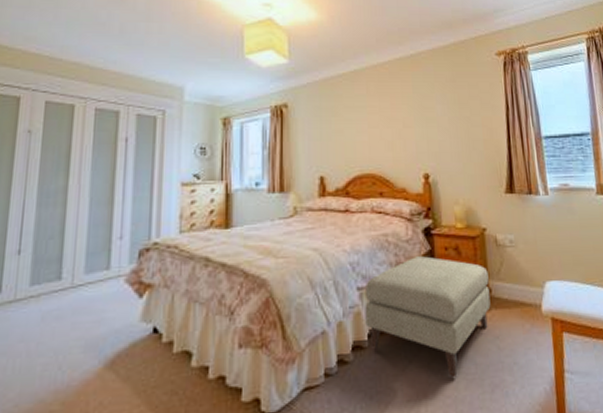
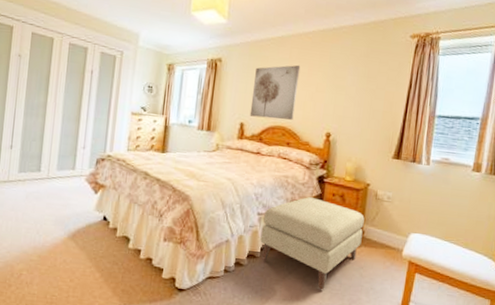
wall art: none [329,100,382,167] -> present [249,64,301,120]

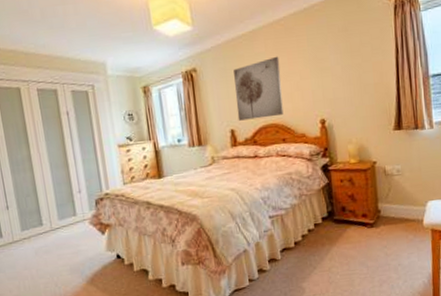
ottoman: present [260,197,365,290] -> none [276,188,380,278]

